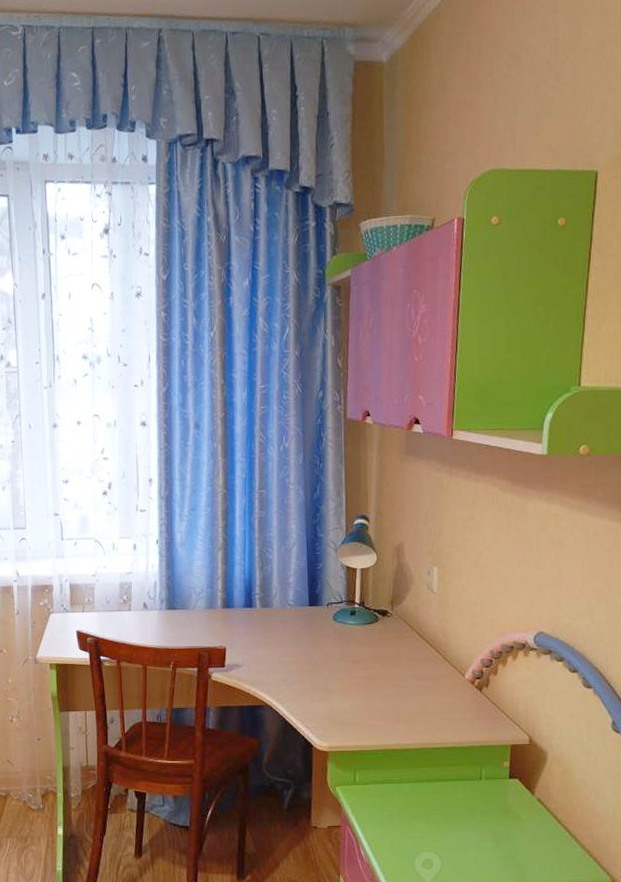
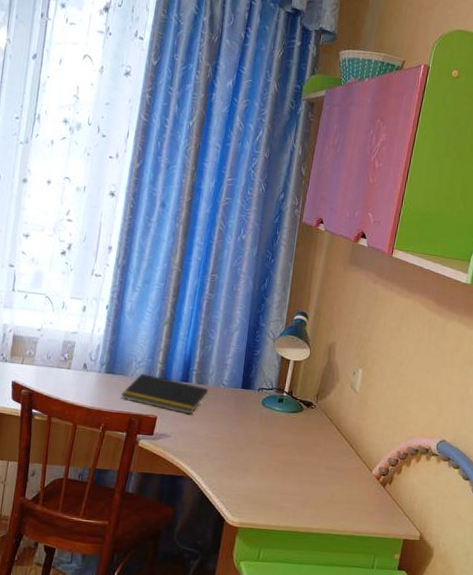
notepad: none [186,605,275,641] -> present [121,374,209,415]

